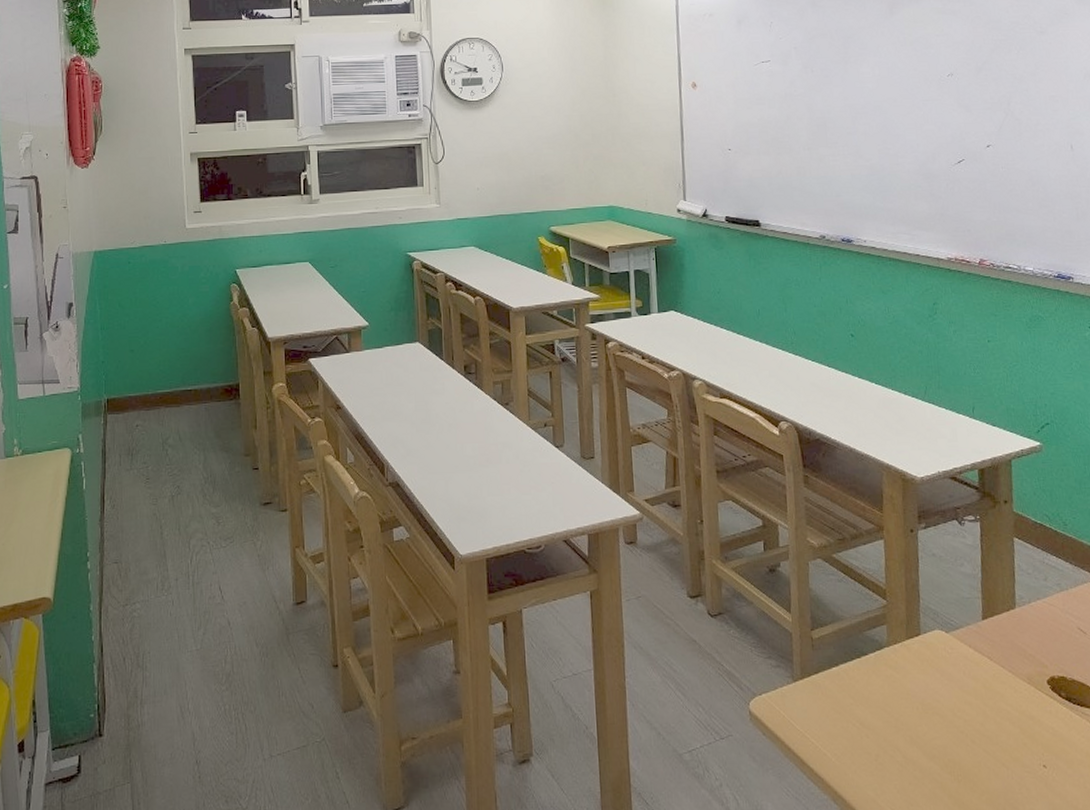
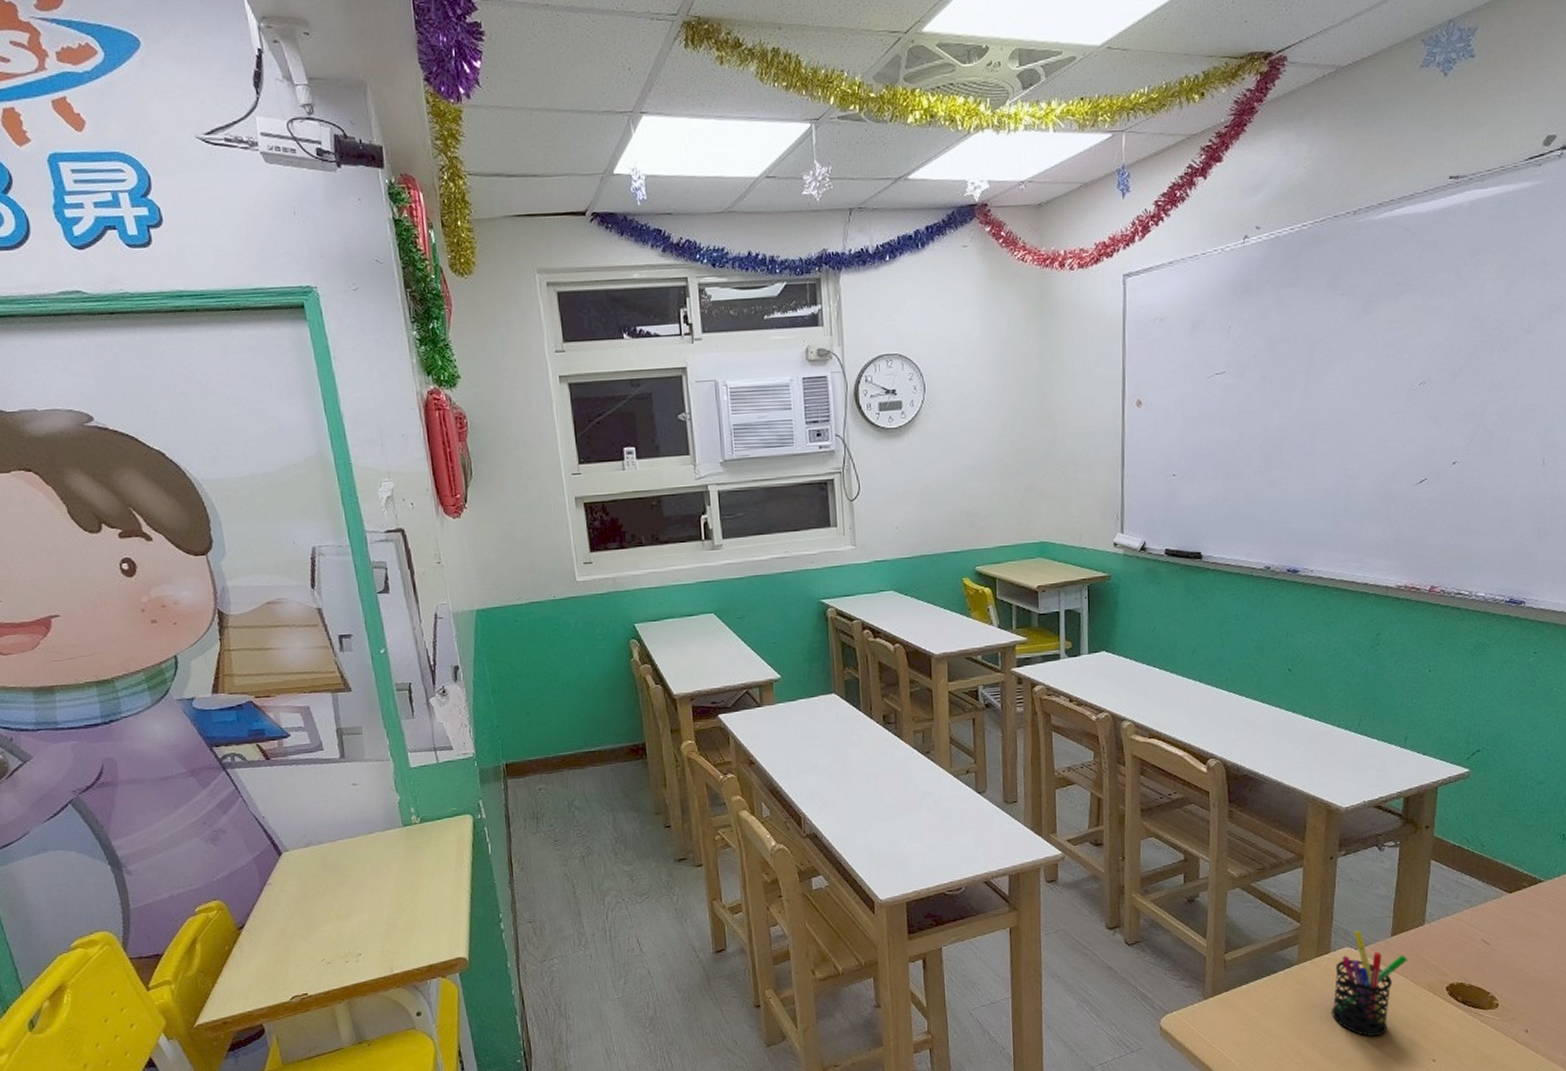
pen holder: none [928,611,1003,735] -> present [1332,930,1408,1037]

